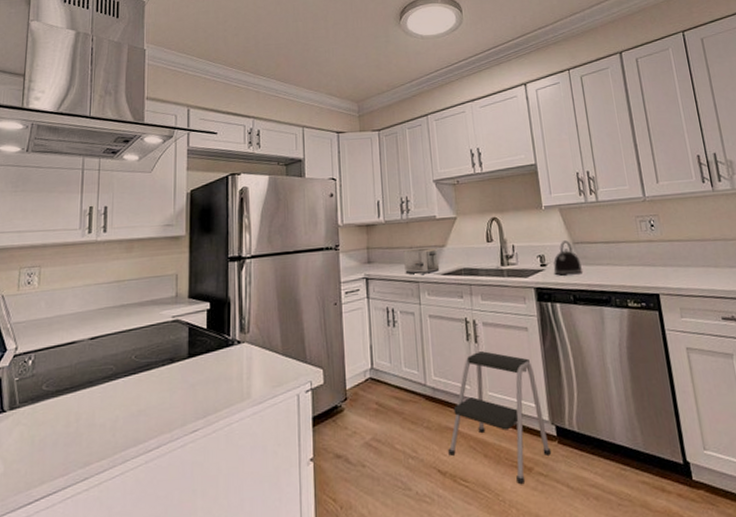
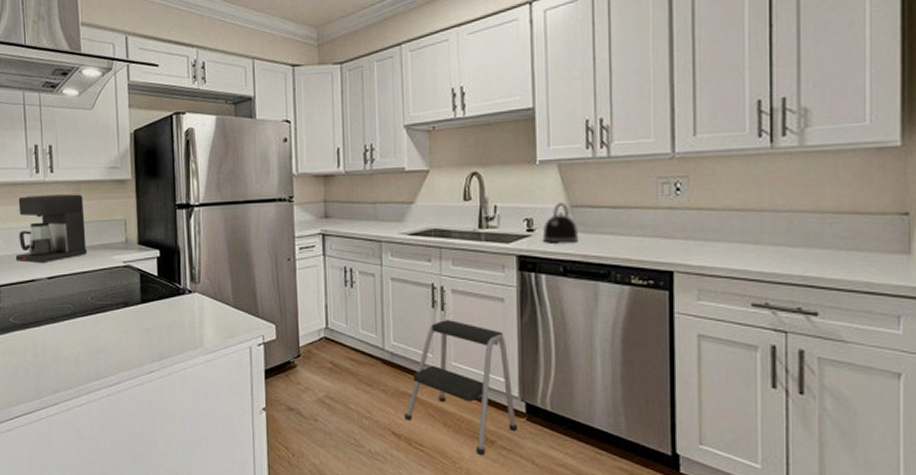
coffee maker: none [56,252,136,325] -> present [15,194,87,264]
toaster: present [403,247,440,276] -> none [365,203,406,234]

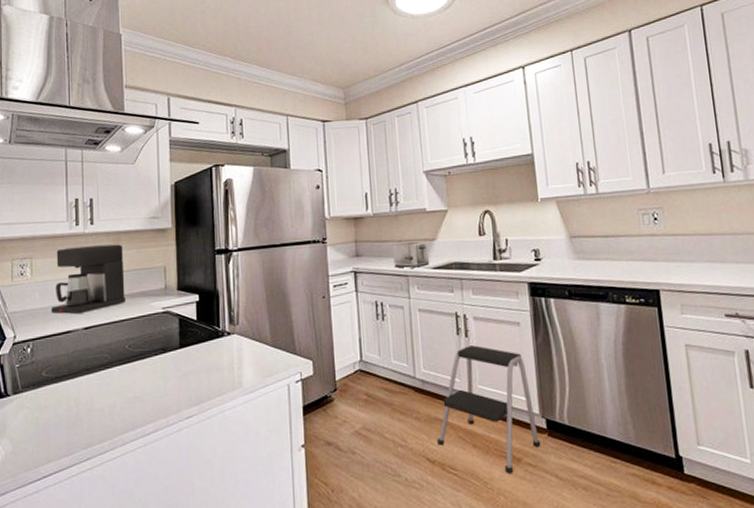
toaster: none [365,203,406,234] -> present [392,241,430,269]
kettle: present [542,203,580,245] -> none [548,234,580,271]

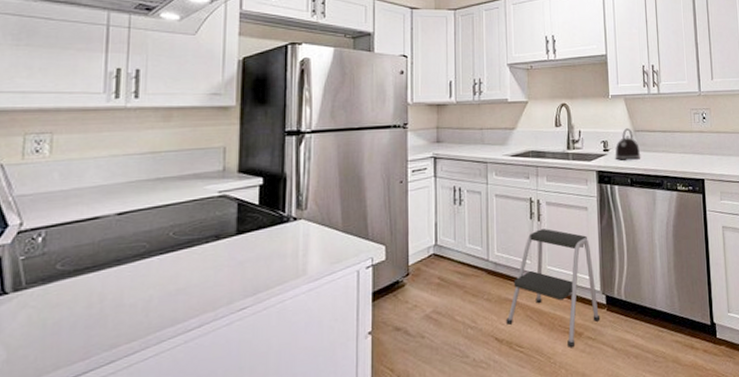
coffee maker: present [51,244,125,315] -> none [74,121,175,199]
toaster: present [392,241,430,269] -> none [473,129,509,156]
kettle: none [548,234,580,271] -> present [615,128,641,161]

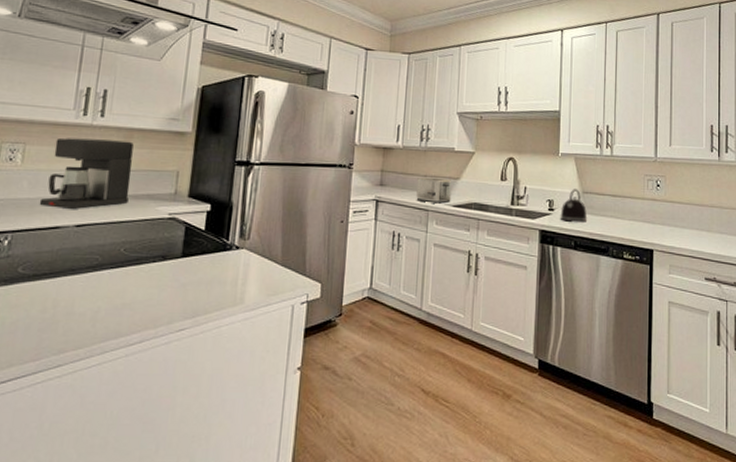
coffee maker: none [74,121,175,199] -> present [39,137,134,210]
toaster: none [473,129,509,156] -> present [416,177,452,205]
step stool: present [506,229,601,348] -> none [434,284,531,410]

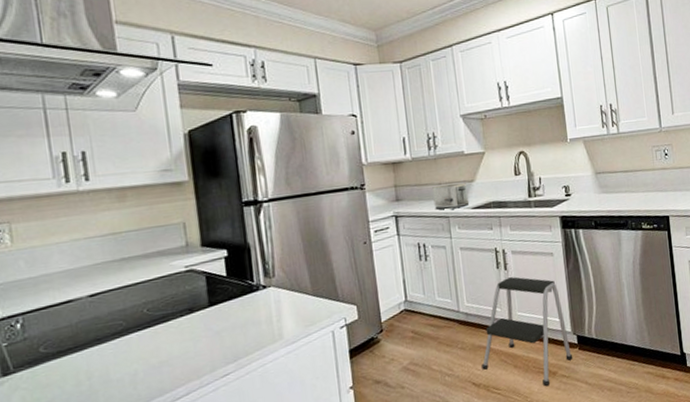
coffee maker: present [39,137,134,210] -> none [42,201,139,283]
step stool: none [434,284,531,410] -> present [482,276,573,387]
kettle: present [560,189,588,223] -> none [577,171,604,204]

